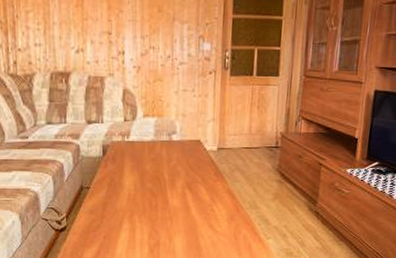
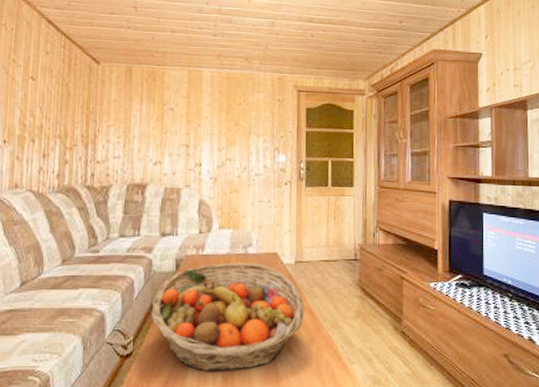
fruit basket: none [81,149,226,245] -> present [151,263,305,373]

